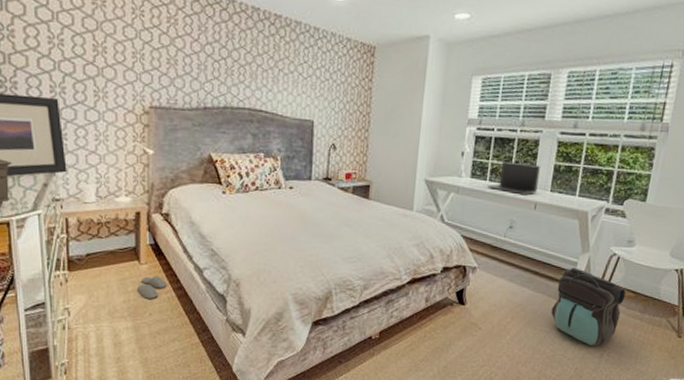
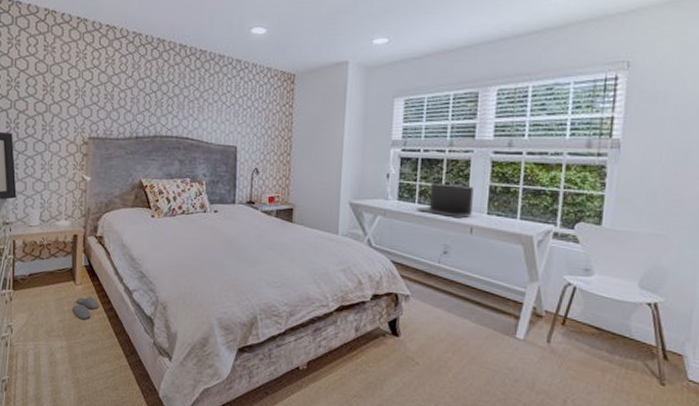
backpack: present [551,268,626,346] -> none [498,298,587,391]

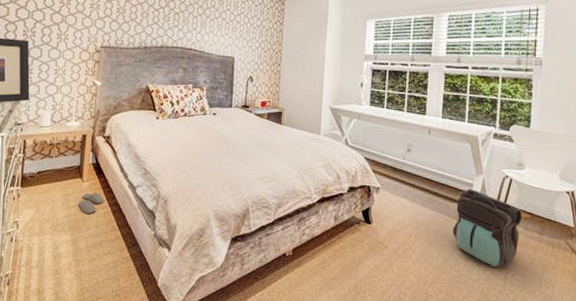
laptop computer: present [415,183,474,218] -> none [384,91,431,121]
backpack: none [498,298,587,391] -> present [452,189,522,268]

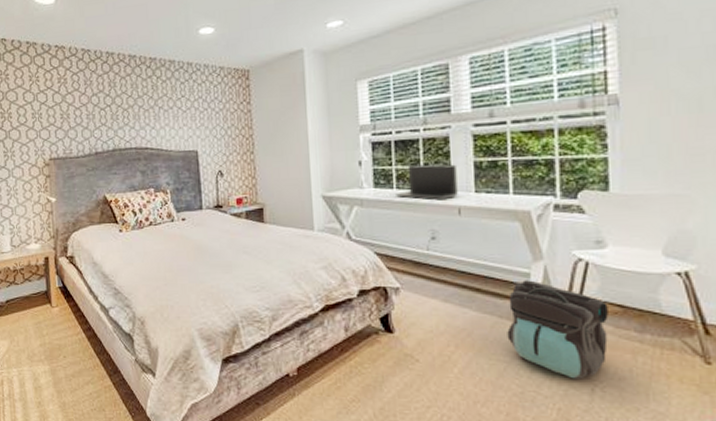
slippers: present [78,192,104,214] -> none [51,318,77,341]
laptop computer: none [384,91,431,121] -> present [394,164,458,200]

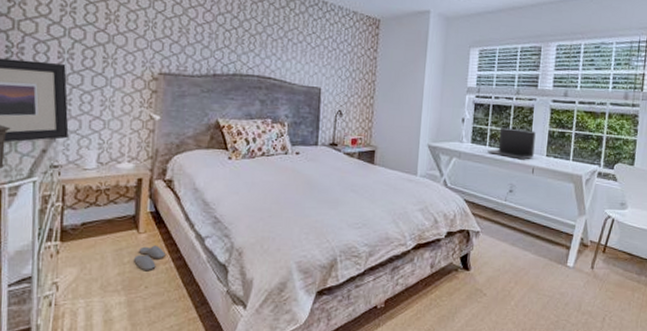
slippers: none [51,318,77,341] -> present [134,245,166,270]
backpack: present [507,280,608,379] -> none [553,230,622,310]

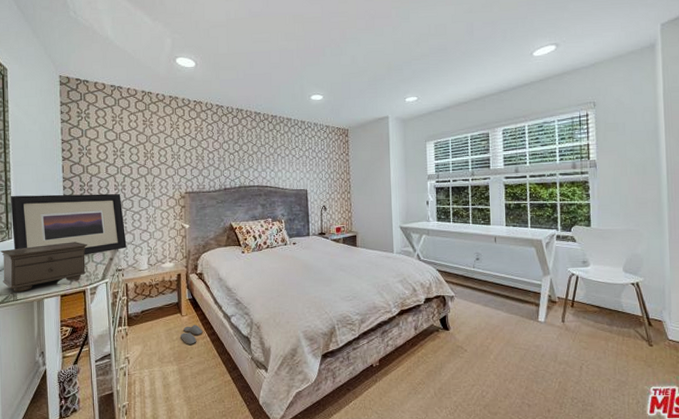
laptop computer: present [486,127,536,160] -> none [451,205,494,231]

